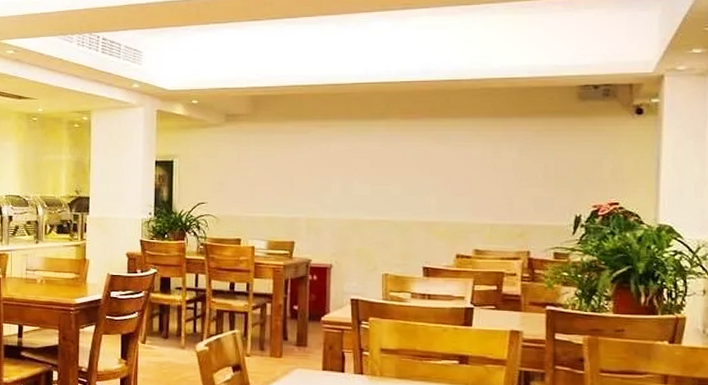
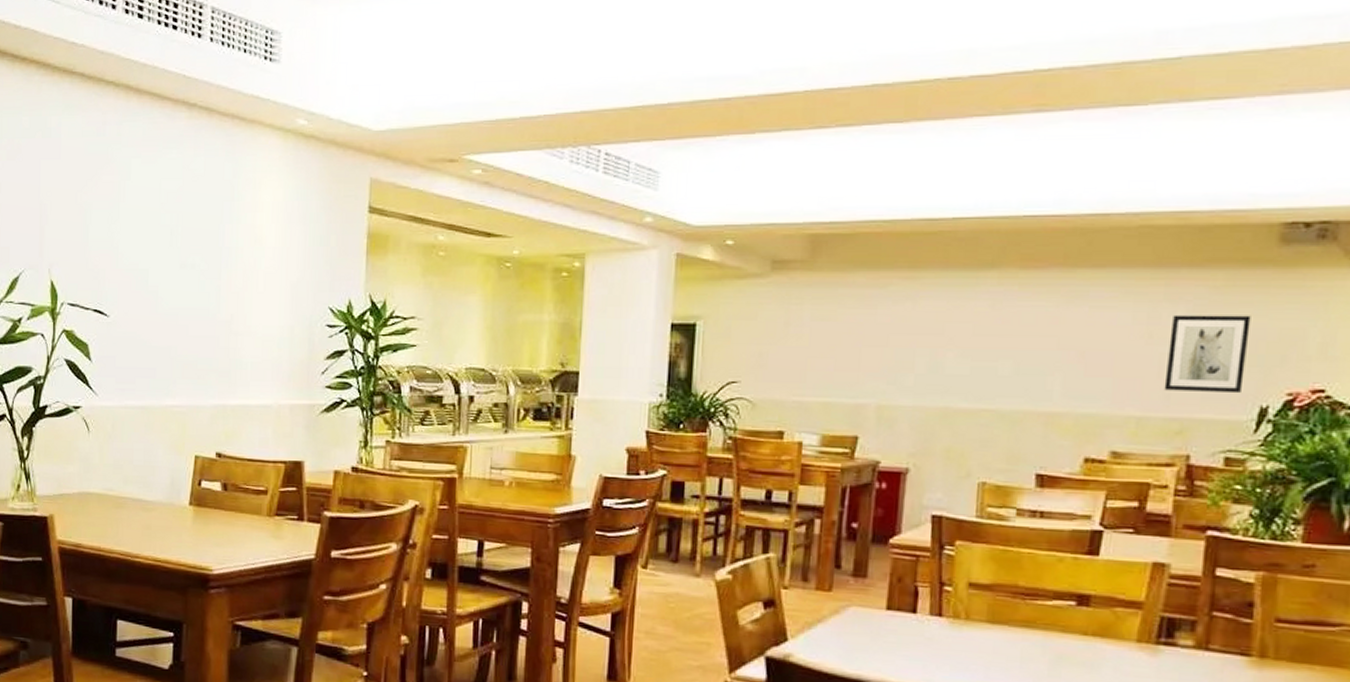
wall art: none [507,151,563,207] -> present [1163,314,1251,394]

